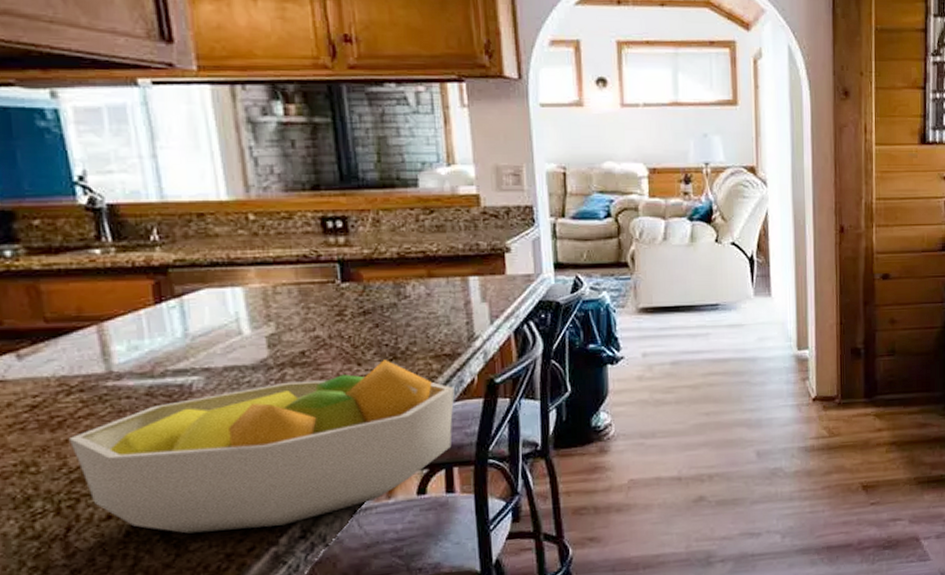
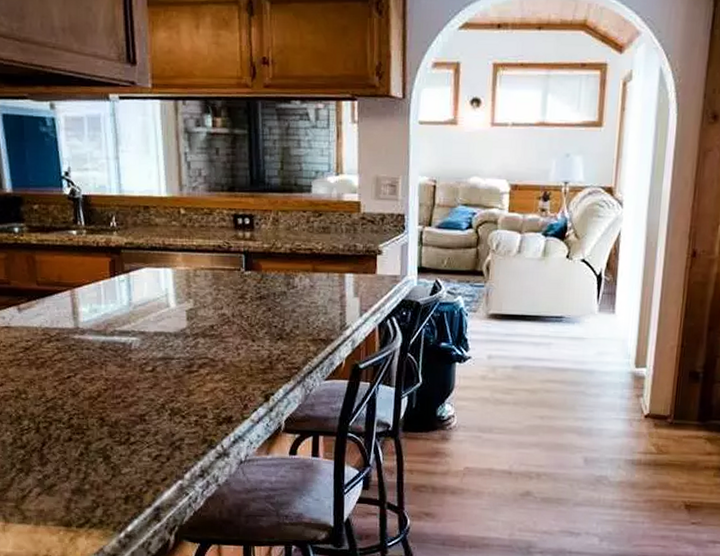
fruit bowl: present [70,360,455,534] -> none [48,339,326,464]

